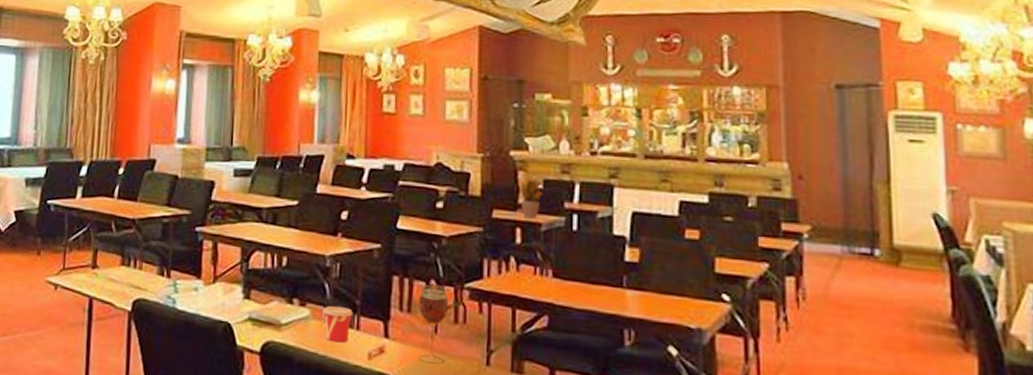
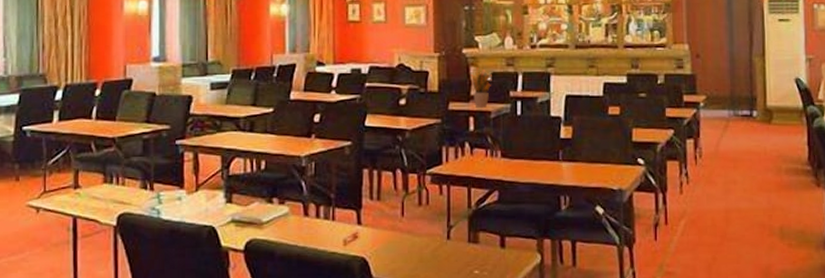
cup: present [322,305,353,343] -> none [300,200,329,234]
wineglass: present [419,283,449,364] -> none [387,172,413,243]

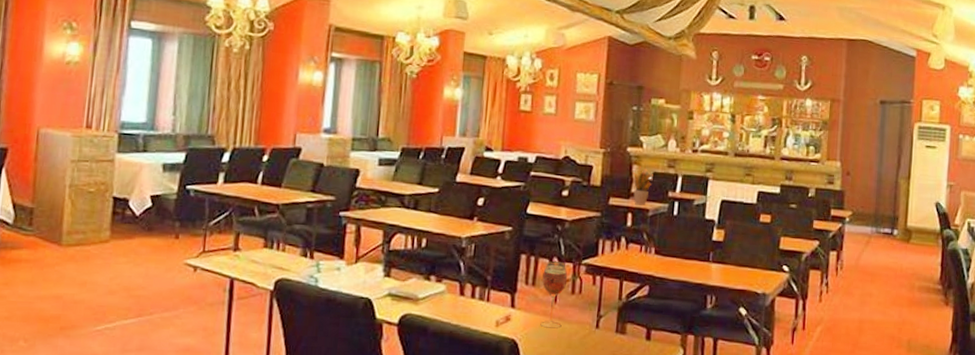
wineglass: none [387,172,413,243] -> present [540,260,568,329]

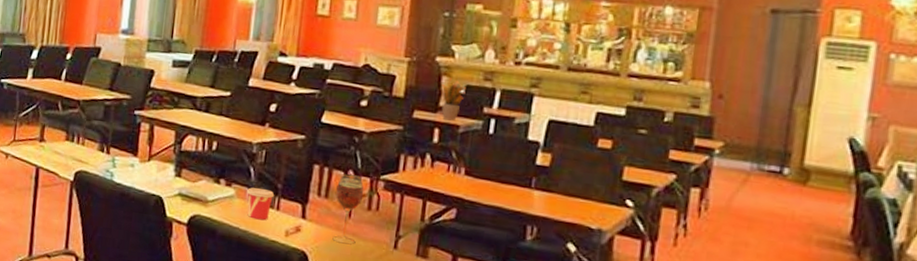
cup: none [456,281,485,313] -> present [246,187,275,220]

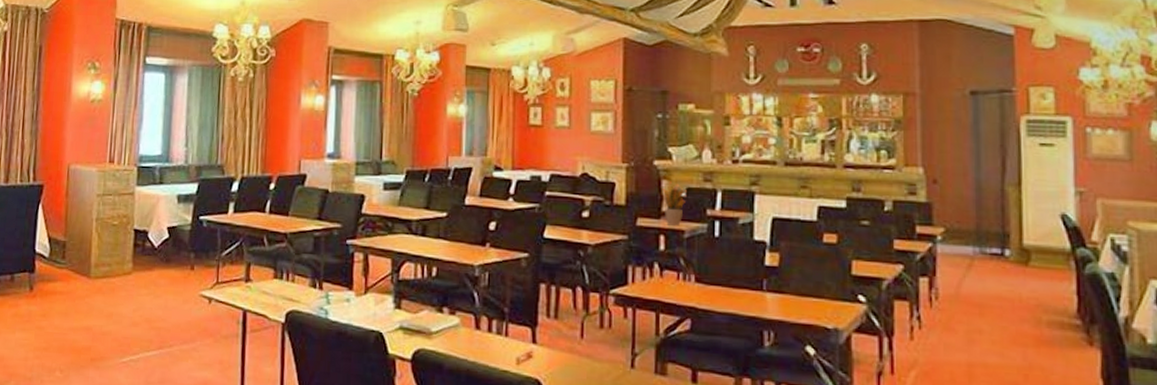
cup: present [246,187,275,220] -> none [471,313,502,349]
wineglass: present [332,173,364,245] -> none [566,290,595,368]

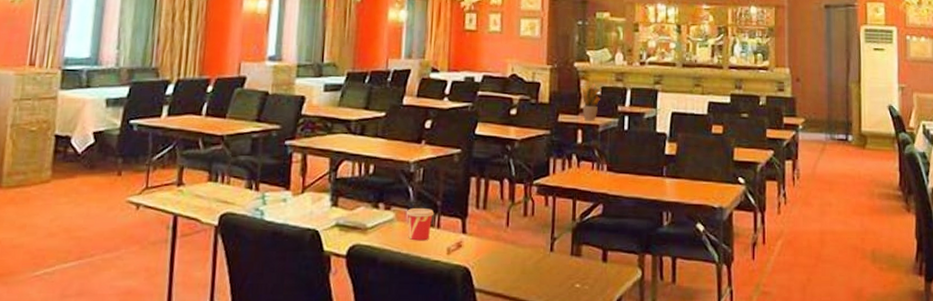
cup: none [471,313,502,349] -> present [406,207,435,241]

